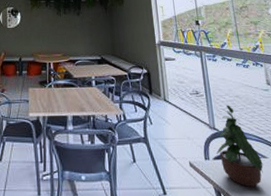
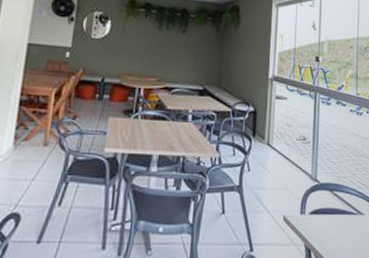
potted plant: present [216,105,263,188] -> none [314,154,358,246]

